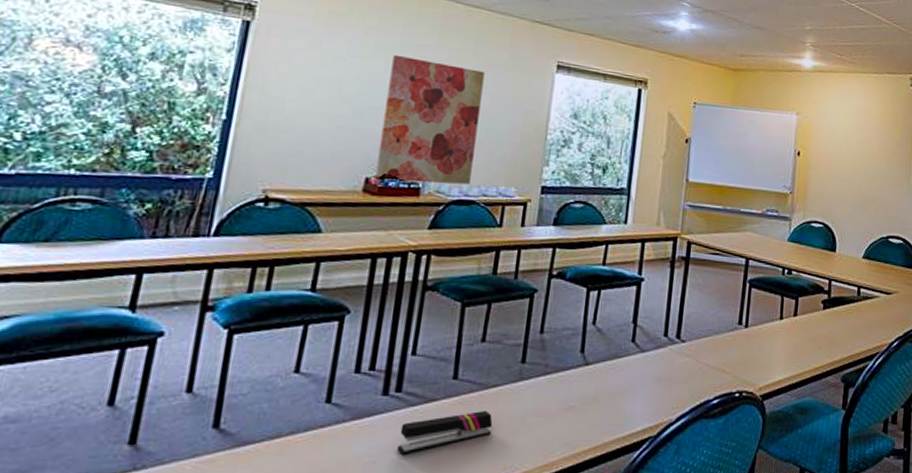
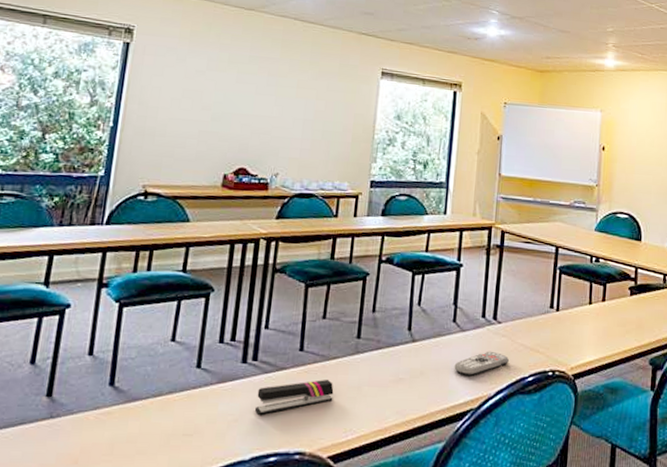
wall art: present [374,54,485,185] -> none [231,67,320,180]
remote control: none [631,372,692,400] -> present [454,351,509,376]

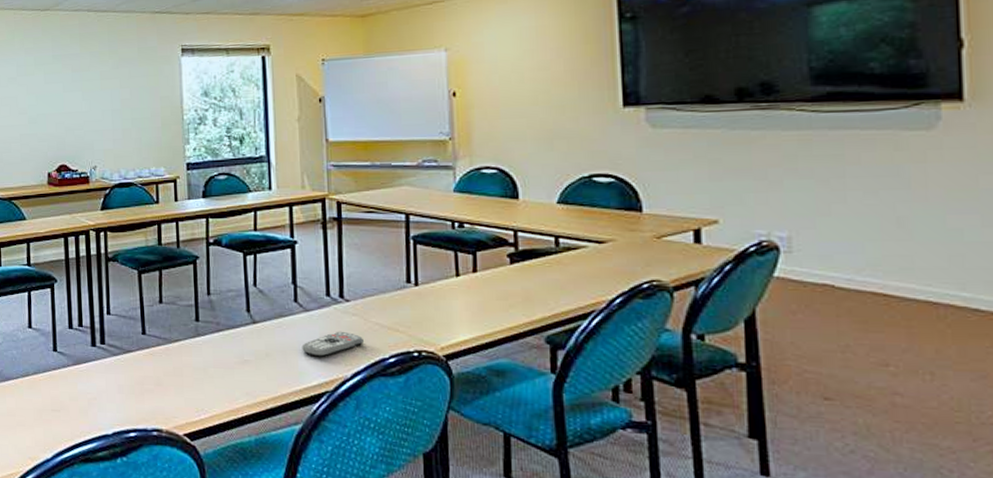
stapler: present [254,380,334,415] -> none [109,362,181,394]

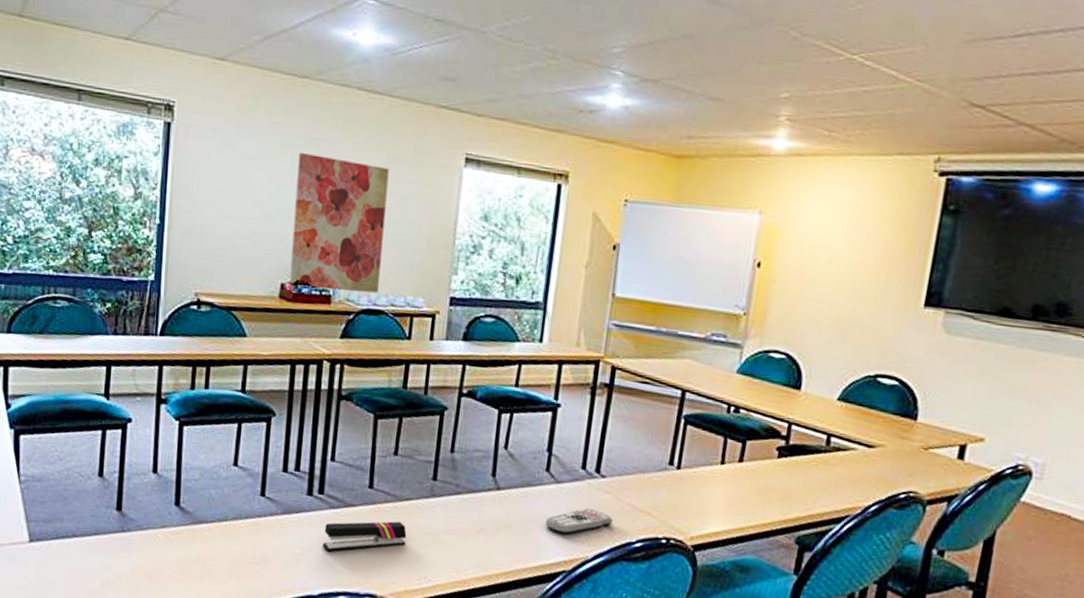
wall art: none [49,67,126,174] -> present [289,152,389,293]
stapler: none [109,362,181,394] -> present [322,521,407,552]

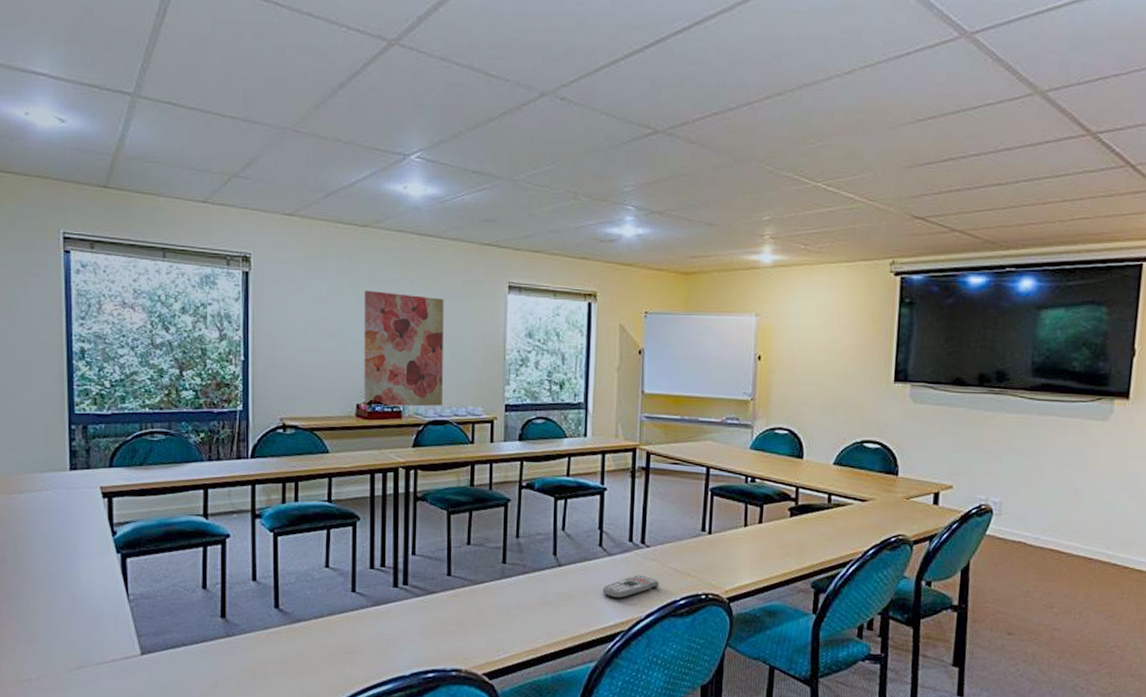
stapler: present [322,521,407,552] -> none [409,603,484,635]

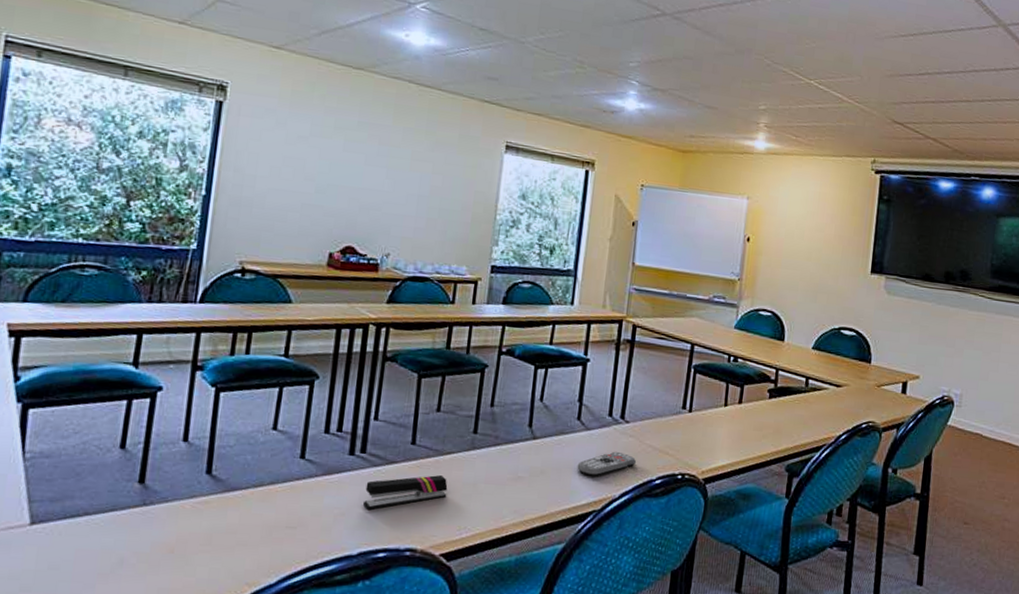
wall art: present [364,290,444,407] -> none [337,134,437,262]
stapler: none [409,603,484,635] -> present [362,475,448,510]

